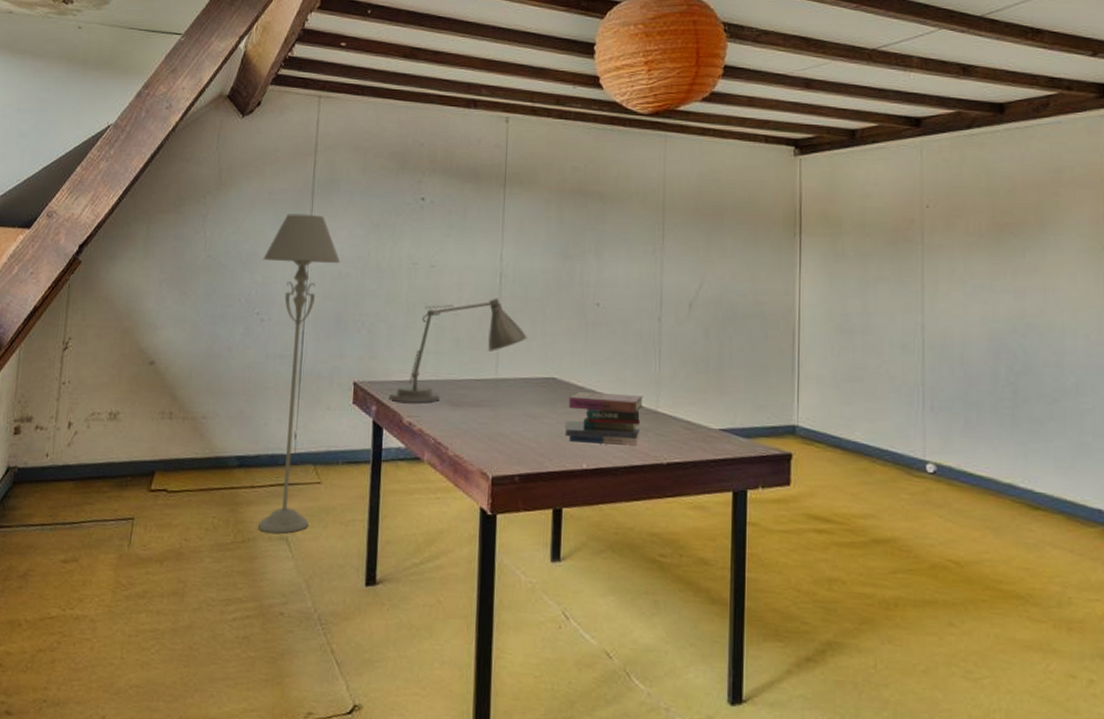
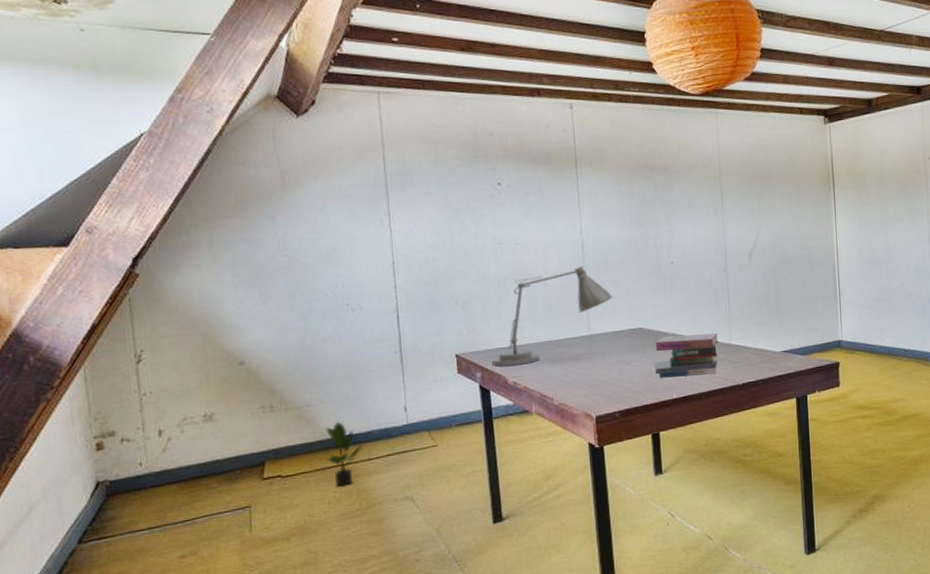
potted plant: none [212,439,248,513] -> present [325,421,363,487]
floor lamp: present [258,213,341,534] -> none [344,207,431,496]

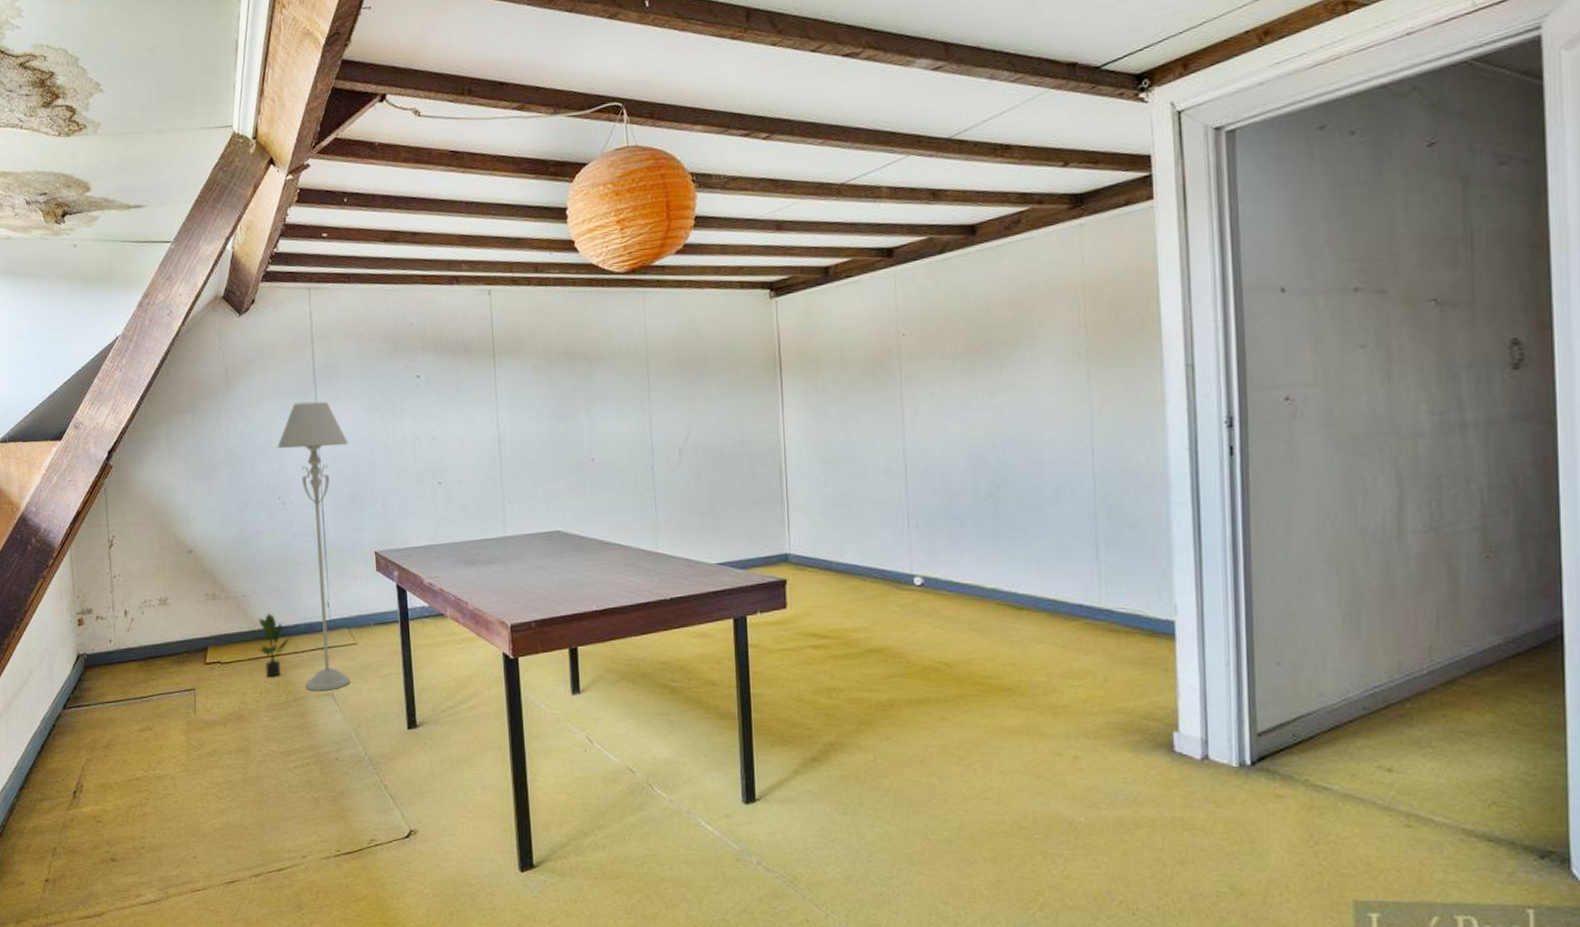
floor lamp: none [344,207,431,496] -> present [277,401,350,692]
desk lamp: present [491,266,613,367] -> none [408,462,530,566]
books: present [654,333,719,378] -> none [572,540,644,587]

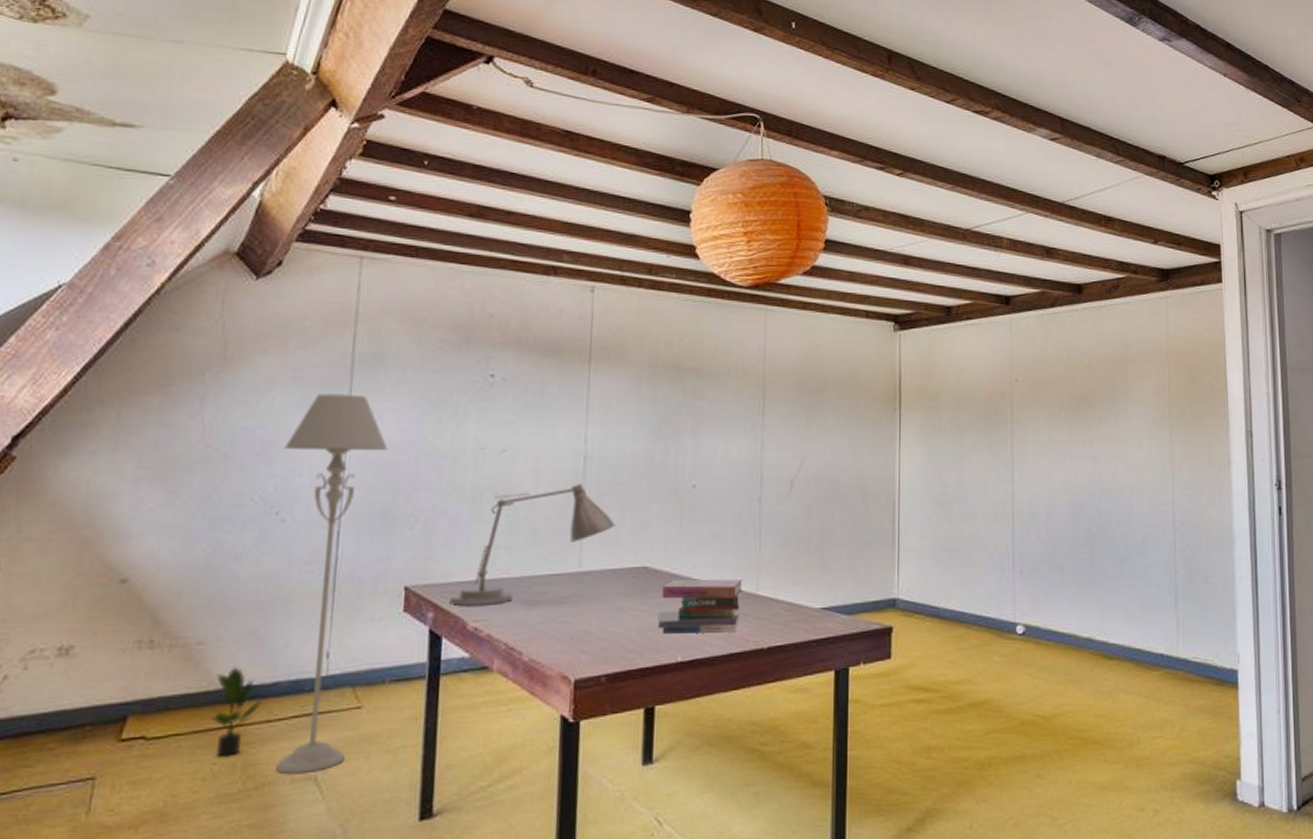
desk lamp: none [408,462,530,566] -> present [449,483,616,606]
books: none [572,540,644,587] -> present [657,579,743,634]

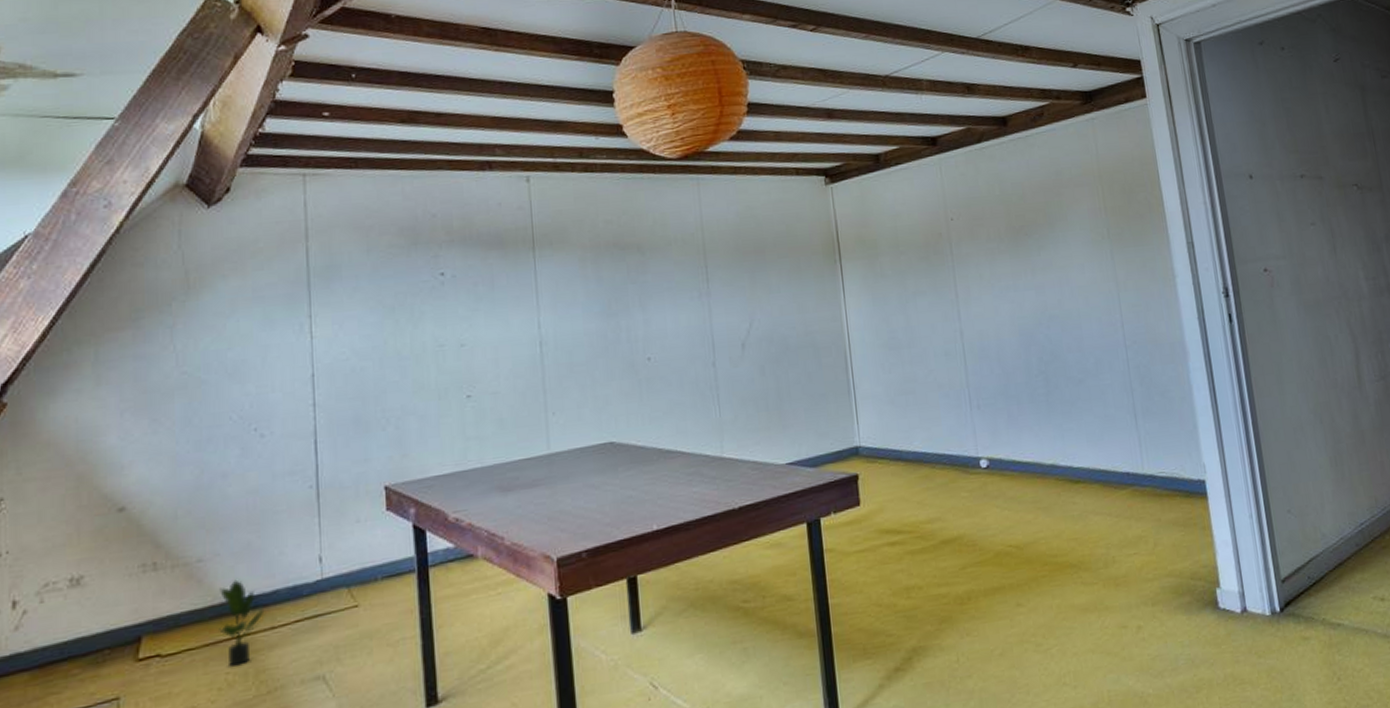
floor lamp: present [276,393,389,775] -> none [254,307,353,677]
desk lamp: present [449,483,616,606] -> none [428,368,578,499]
books: present [657,579,743,634] -> none [629,444,709,505]

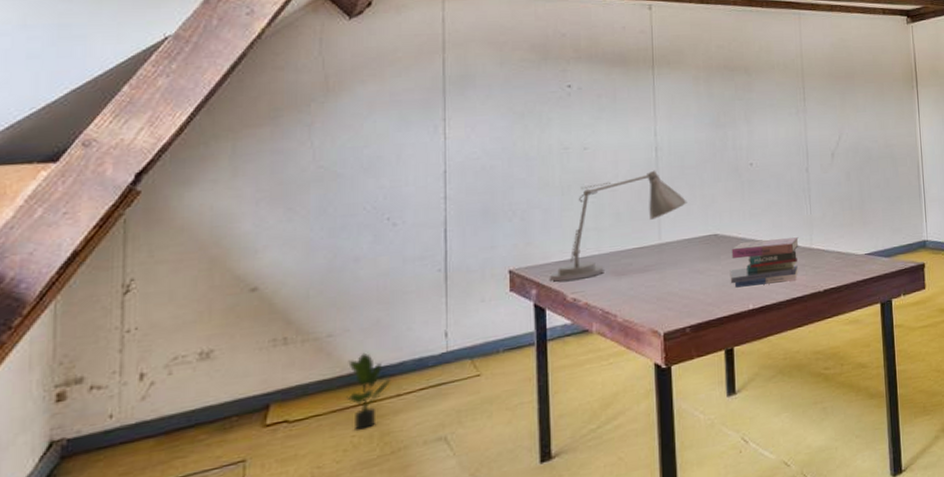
desk lamp: none [428,368,578,499] -> present [549,170,688,282]
books: none [629,444,709,505] -> present [729,237,799,288]

